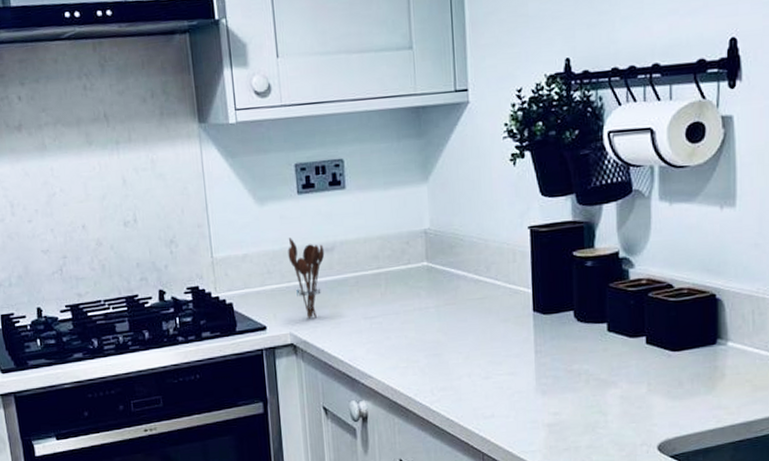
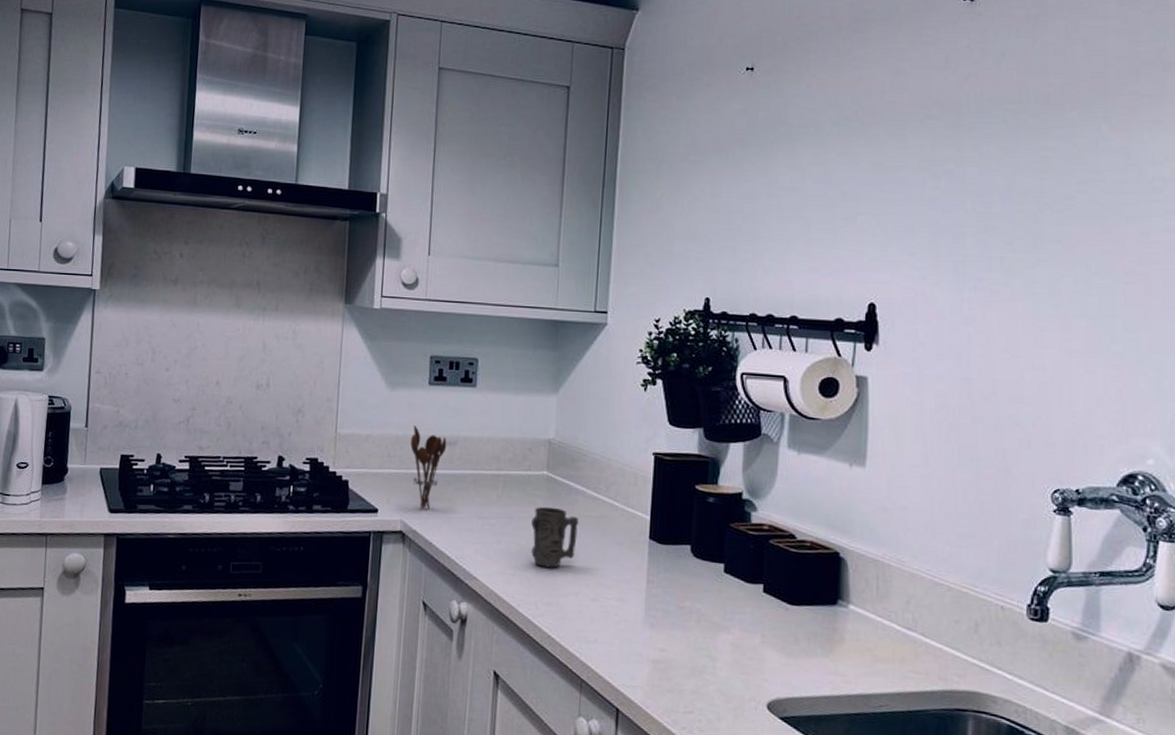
mug: none [417,296,464,355] -> present [531,506,579,568]

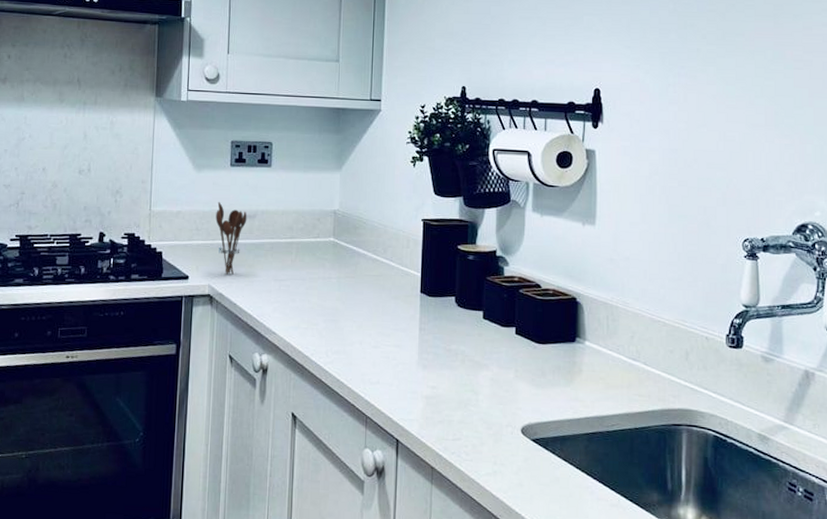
mug: present [531,506,579,568] -> none [321,268,362,321]

